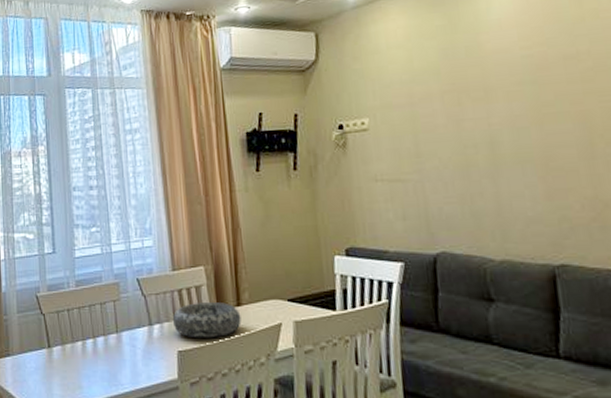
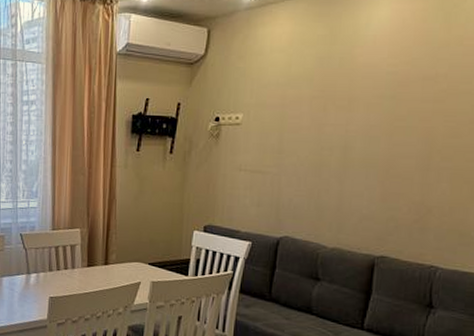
decorative bowl: present [172,302,241,338] -> none [47,259,107,289]

